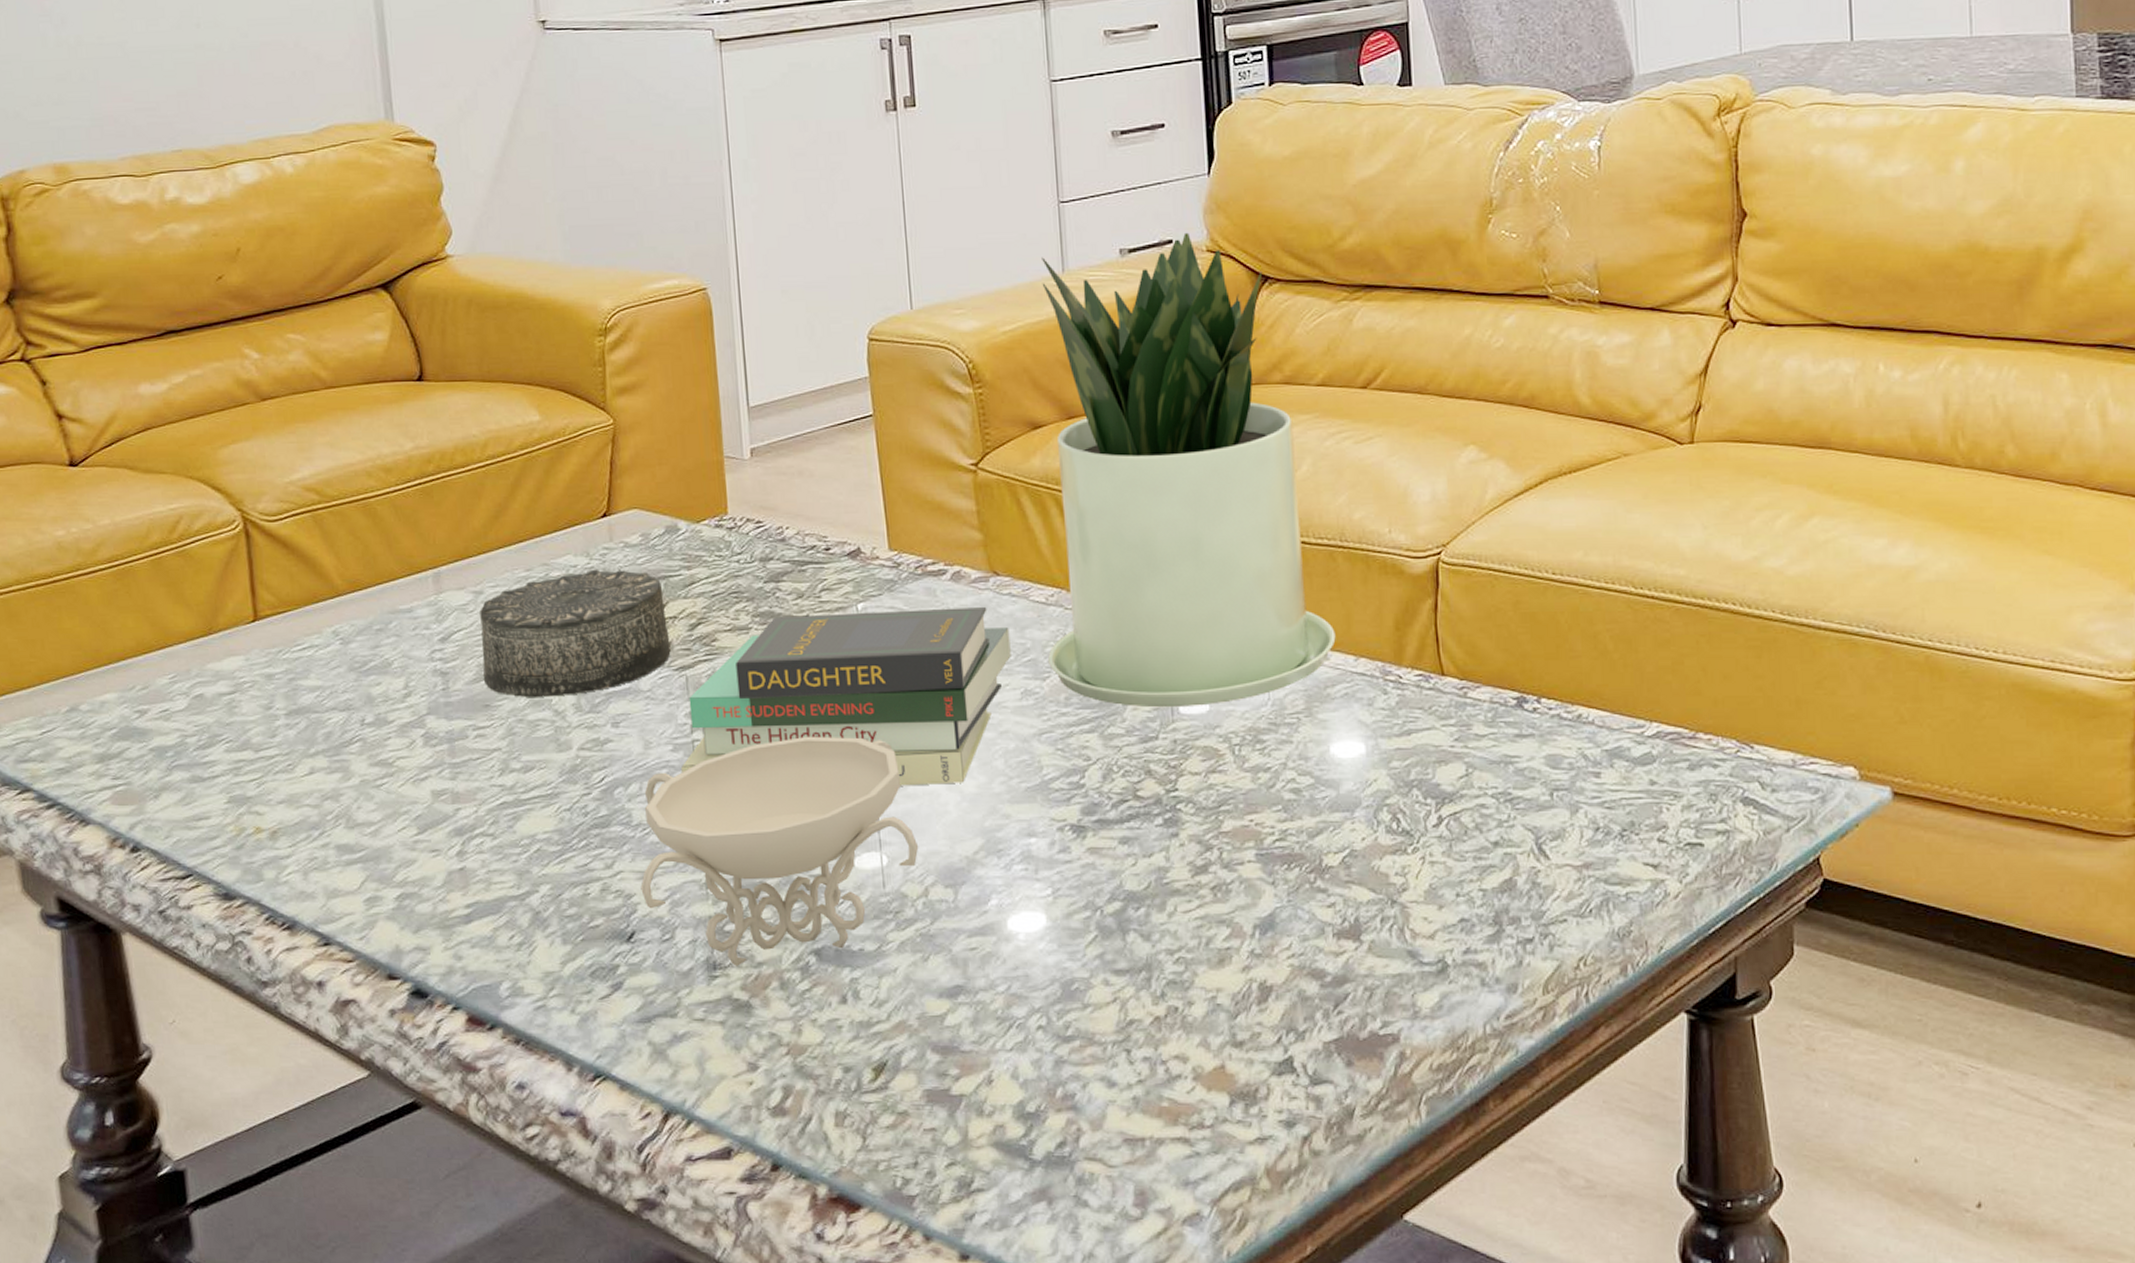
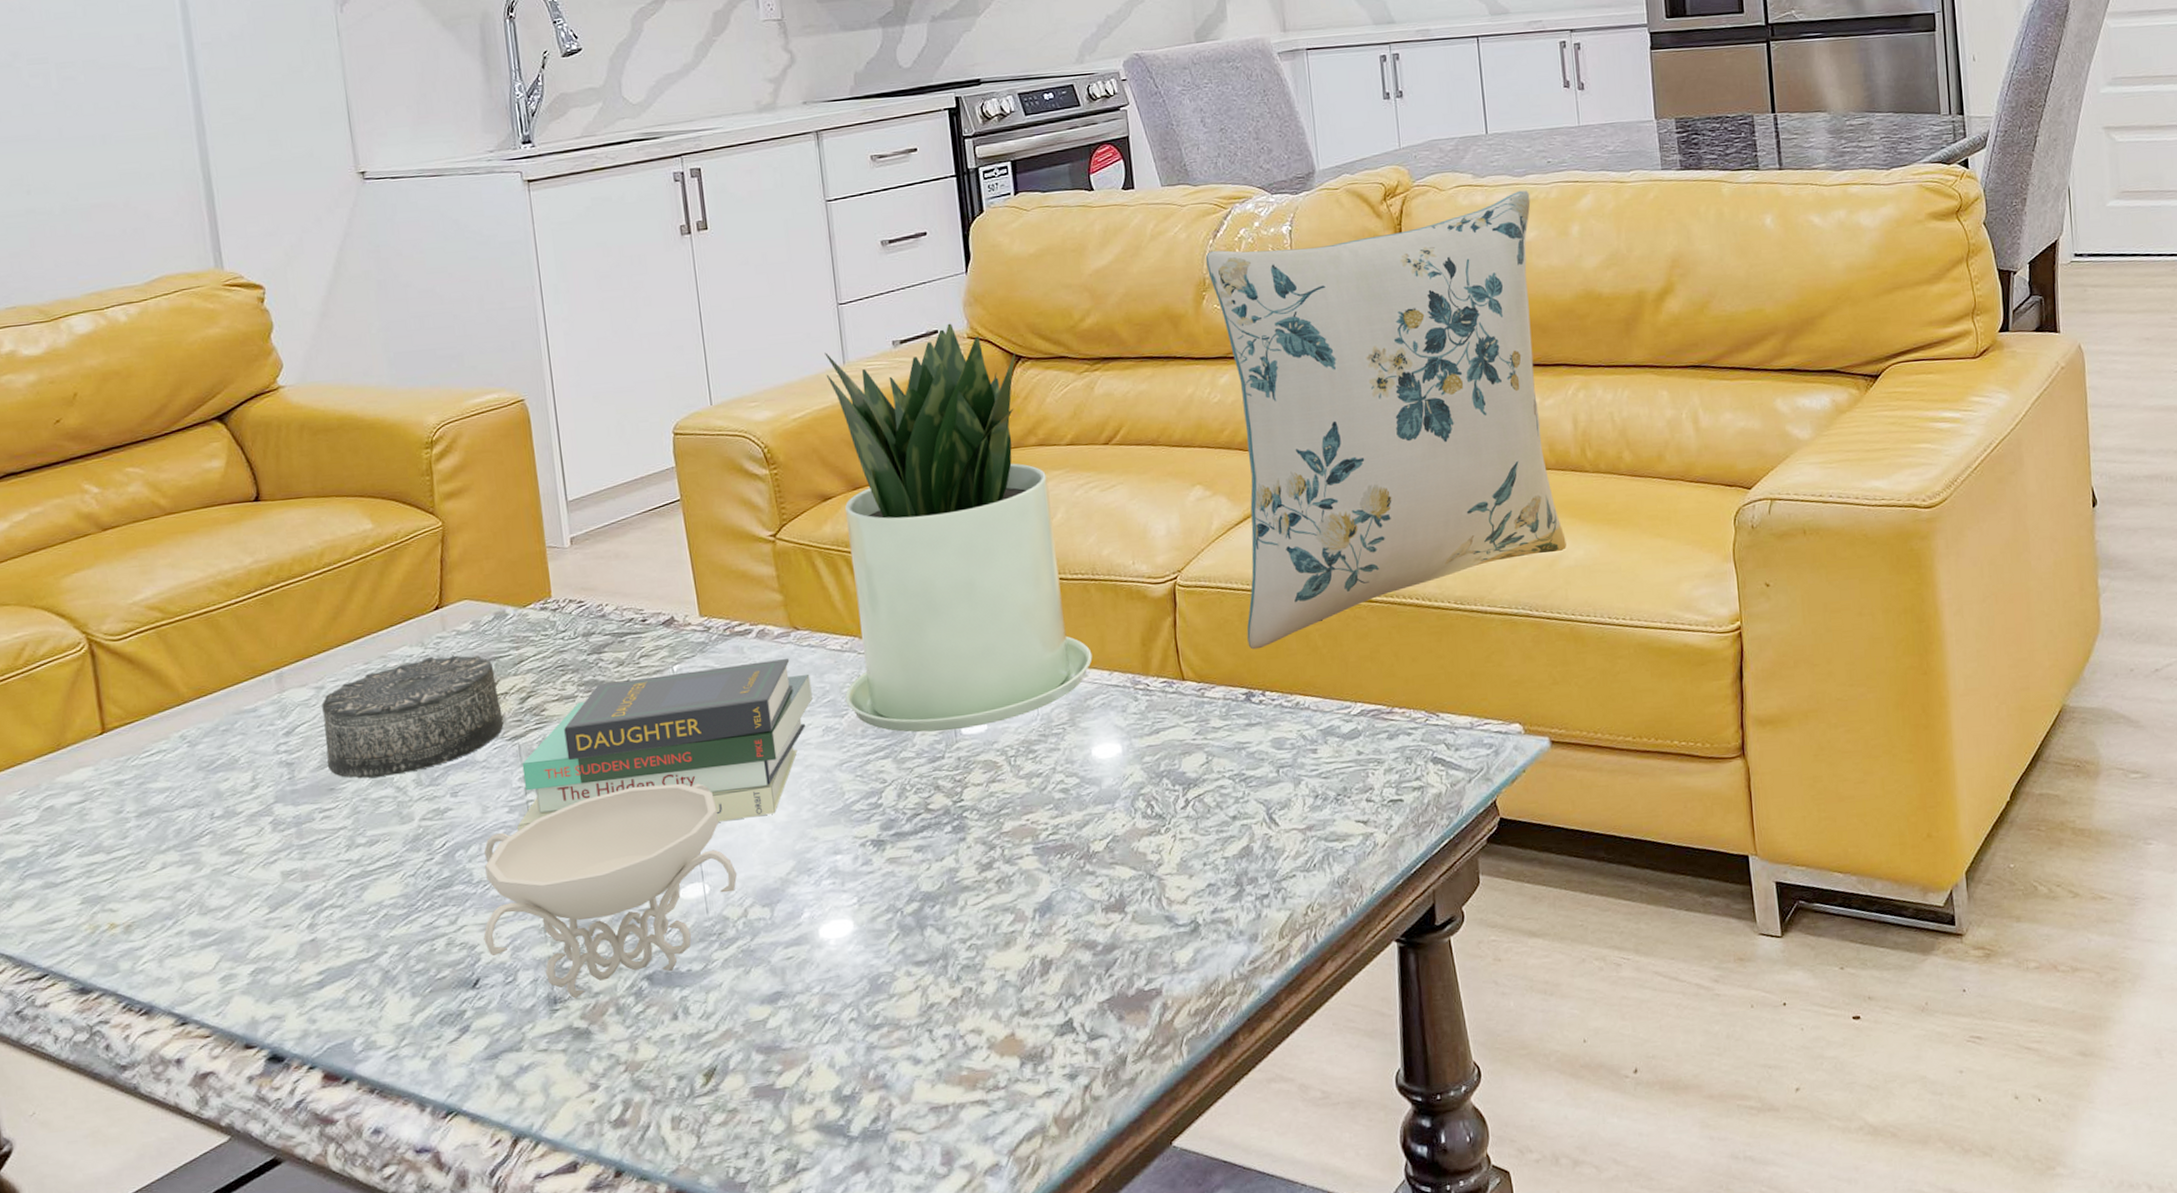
pillow: none [1494,113,1926,647] -> present [1205,190,1567,650]

